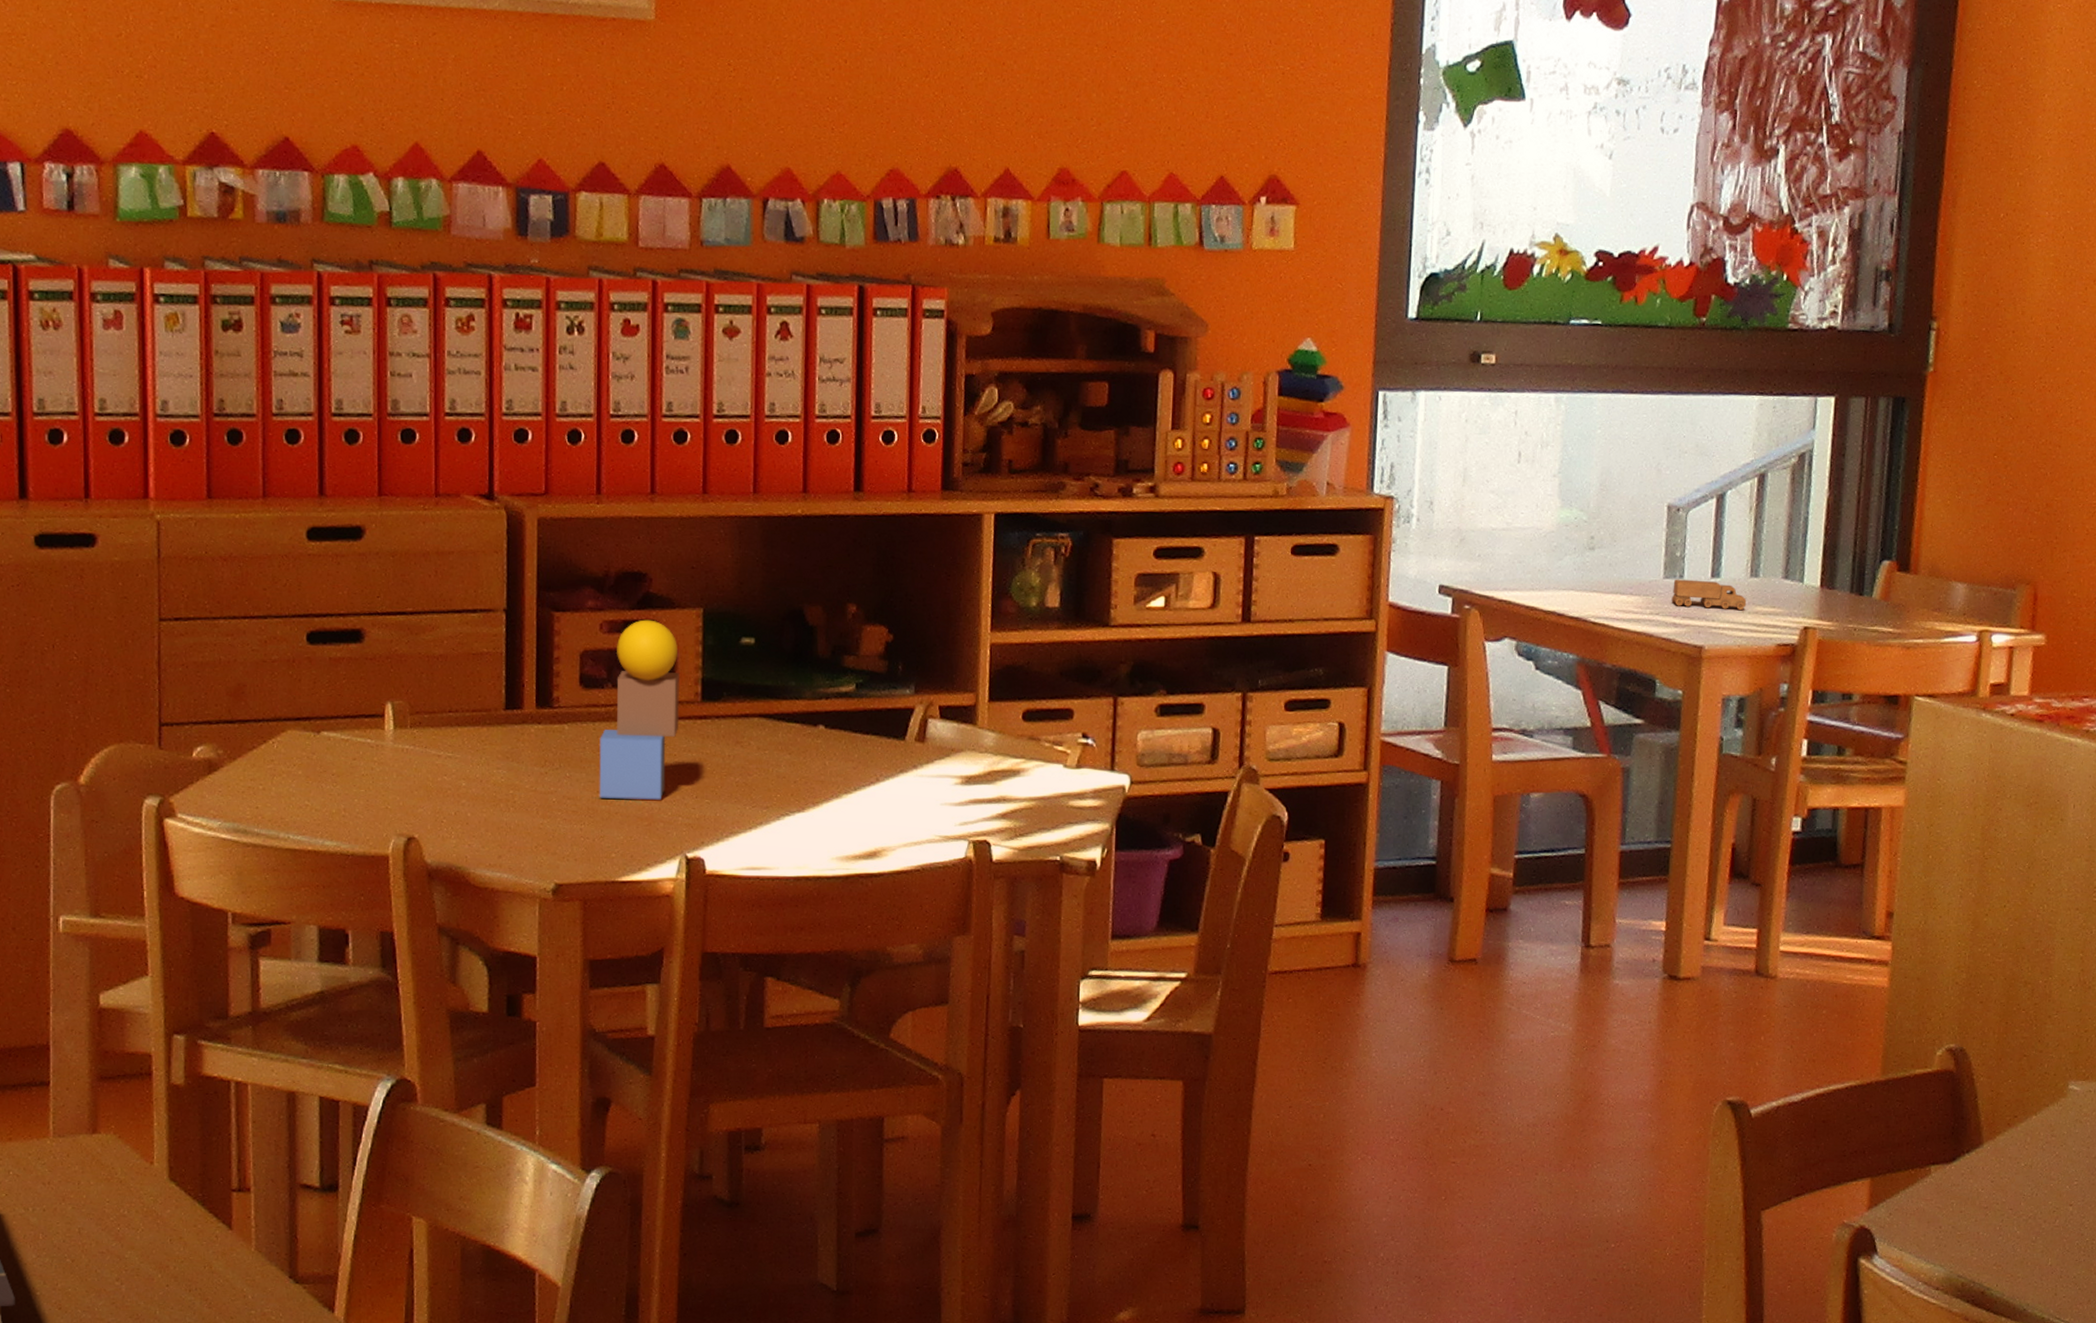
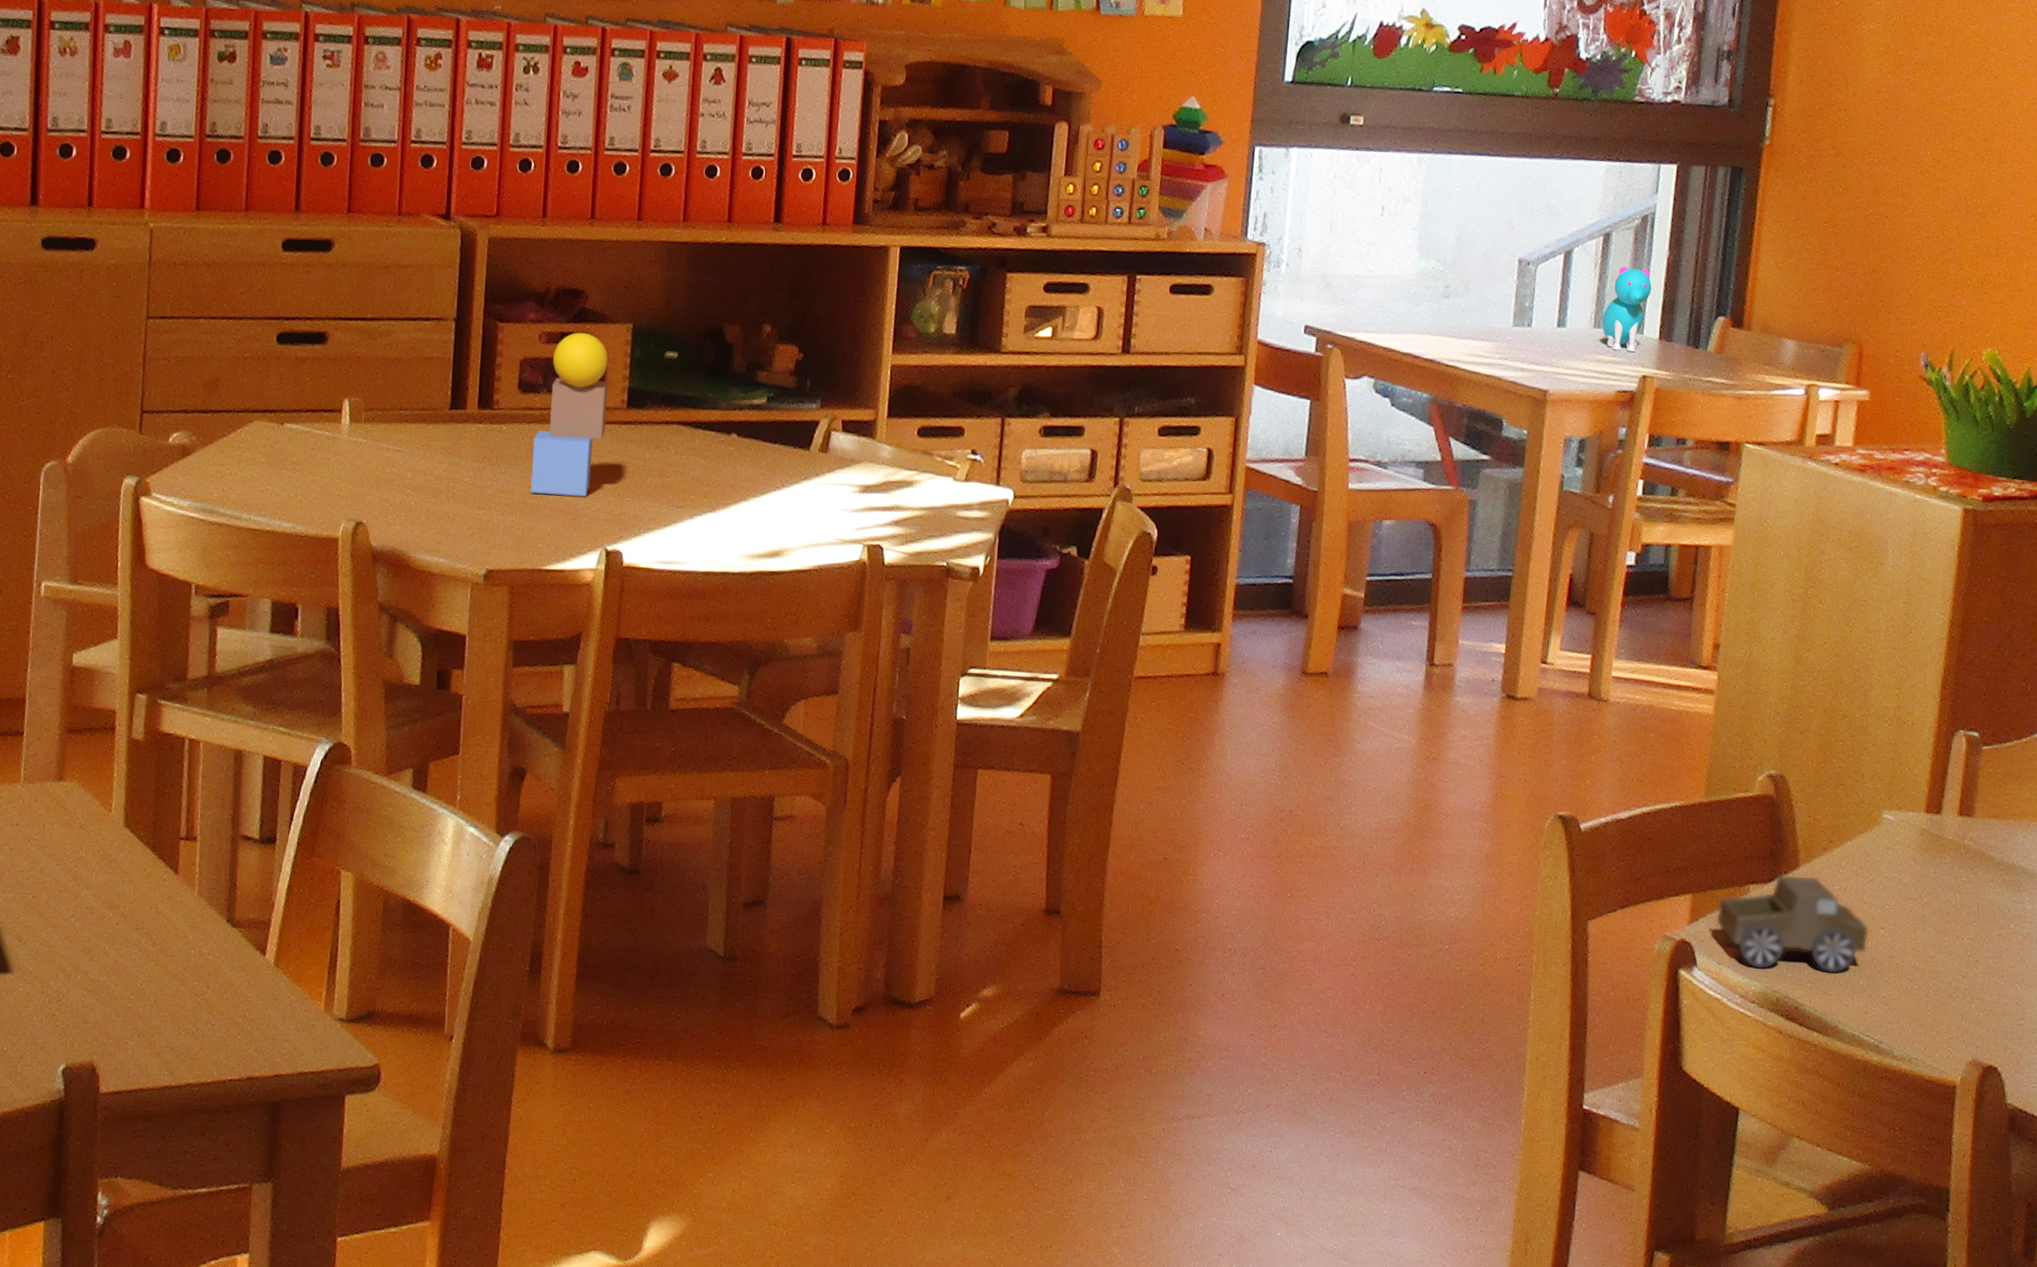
toy truck: present [1671,579,1747,610] -> none [1519,327,1590,358]
toy animal: none [1758,509,1811,601] -> present [1601,266,1652,352]
toy car: none [1896,1152,2058,1255] -> present [1715,874,1870,974]

